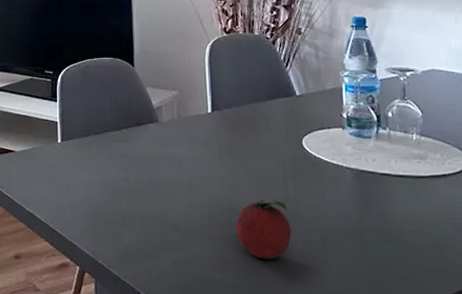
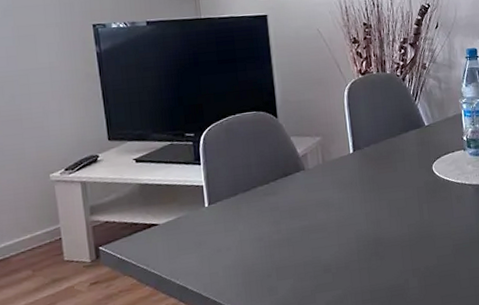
fruit: present [235,200,292,260] -> none [380,225,429,282]

